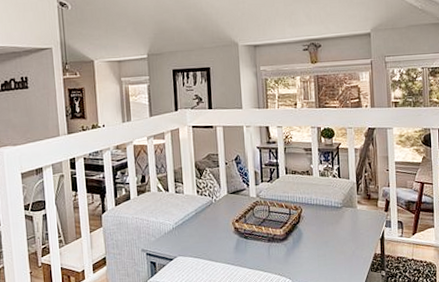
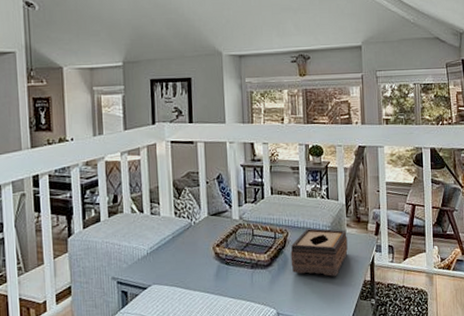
tissue box: none [304,205,359,250] -> present [290,228,348,276]

